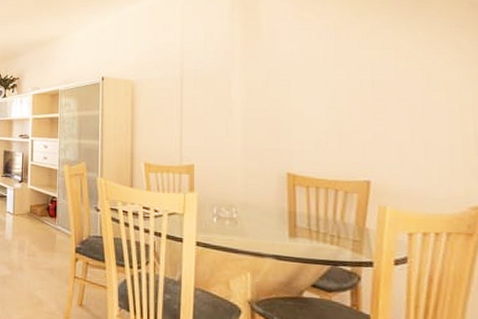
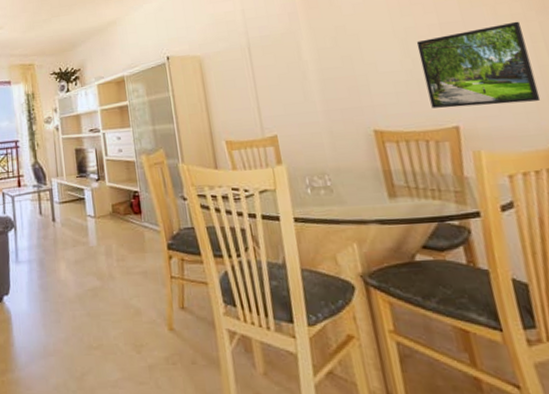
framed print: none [345,88,457,168] -> present [416,21,541,108]

